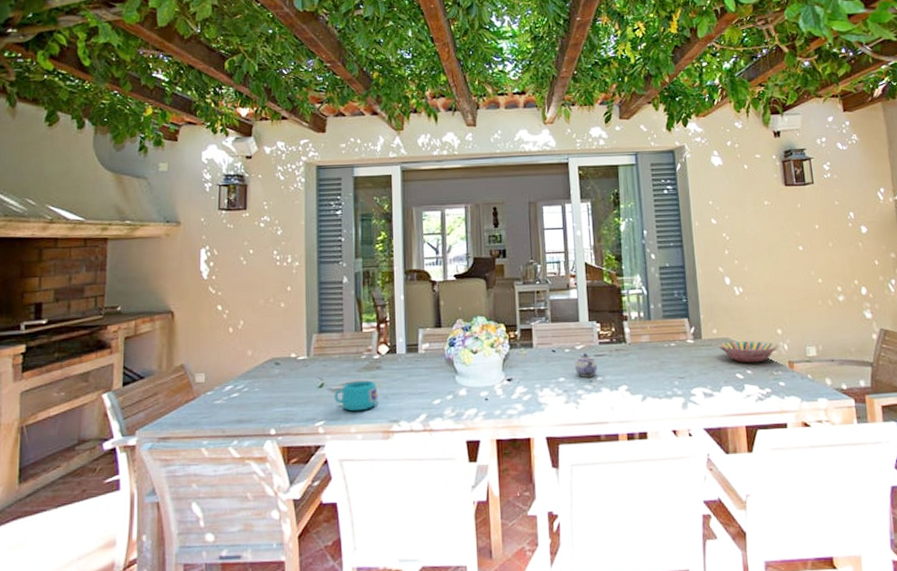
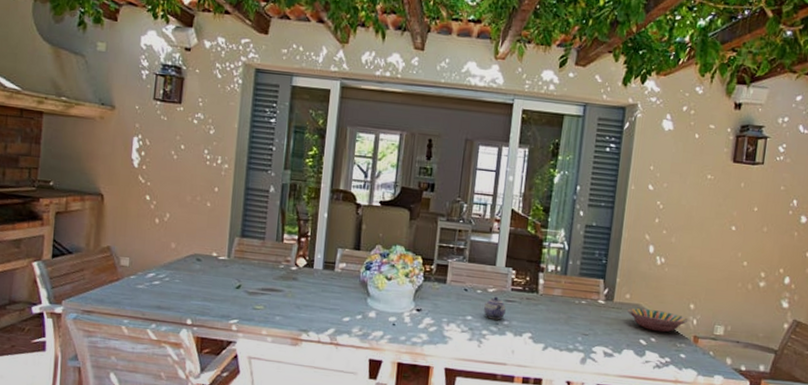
cup: present [334,380,378,412] -> none [249,288,292,316]

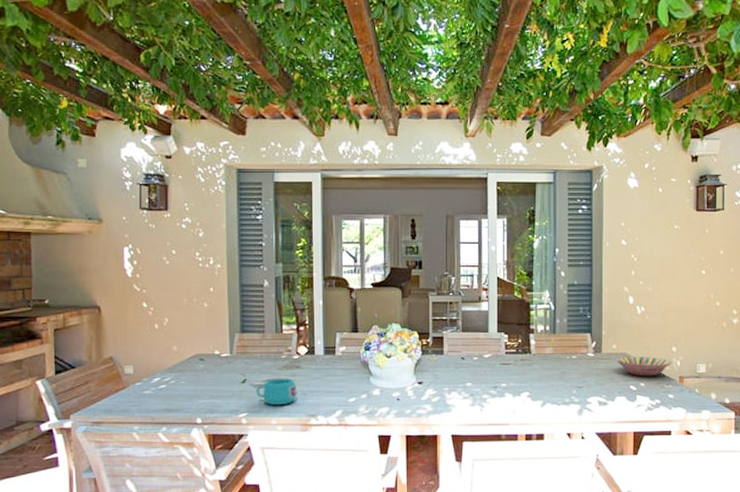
cup: none [249,288,292,316] -> present [256,378,297,406]
teapot: present [484,296,506,320] -> none [482,361,502,383]

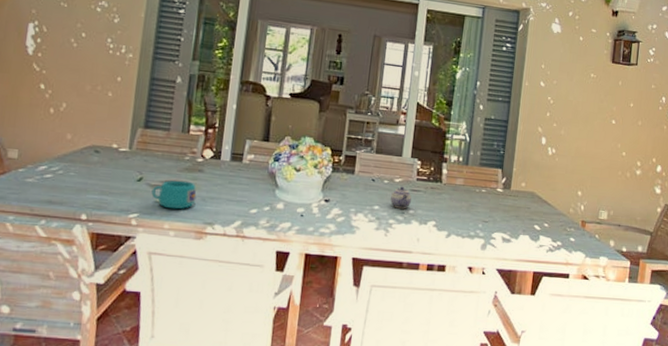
teapot: none [482,361,502,383] -> present [390,186,412,209]
serving bowl: present [616,356,673,377] -> none [523,195,577,218]

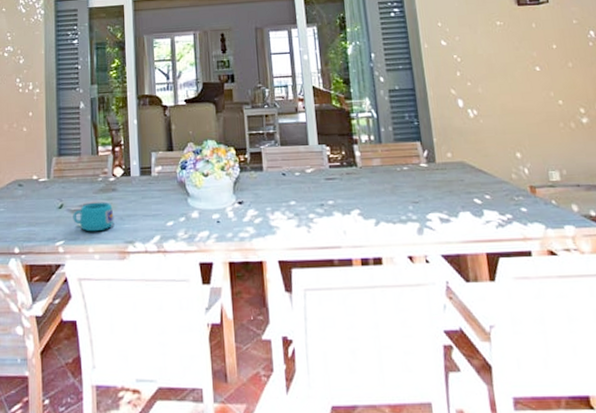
teapot: present [390,186,412,209] -> none [305,176,328,201]

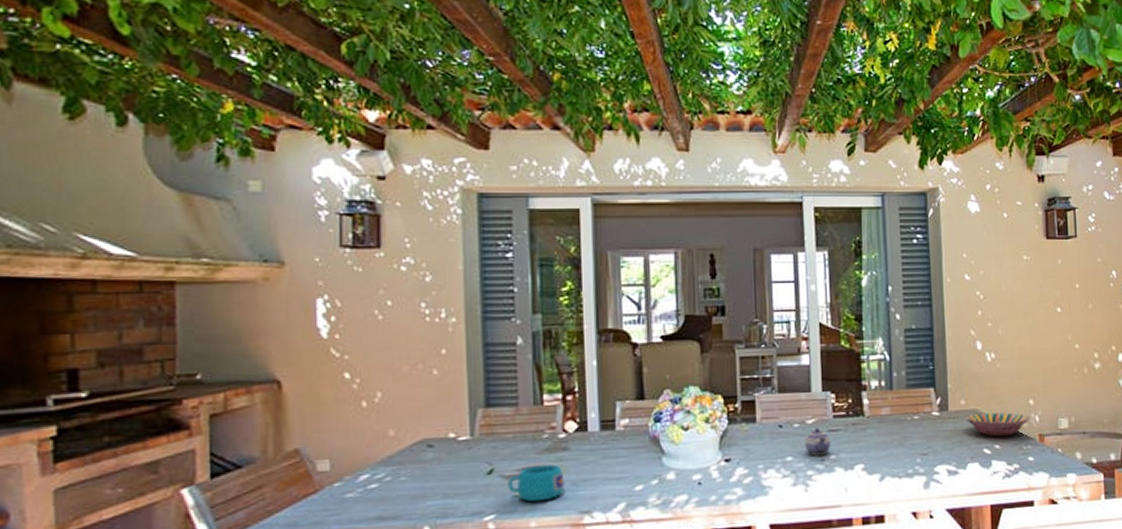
teapot: none [305,176,328,201] -> present [805,427,830,456]
serving bowl: none [453,164,519,188] -> present [965,412,1031,437]

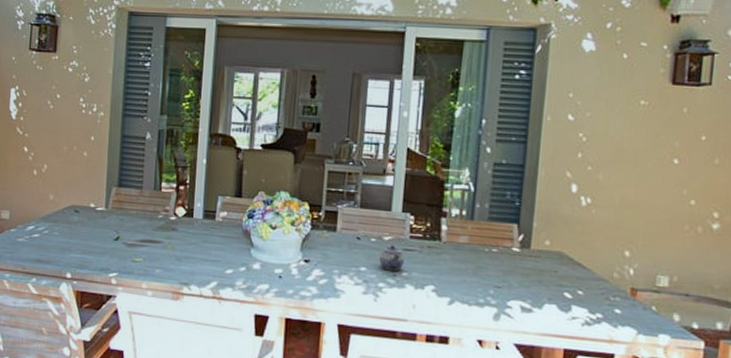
cup: present [507,464,565,502] -> none [128,239,172,269]
serving bowl: present [965,412,1031,437] -> none [548,256,624,284]

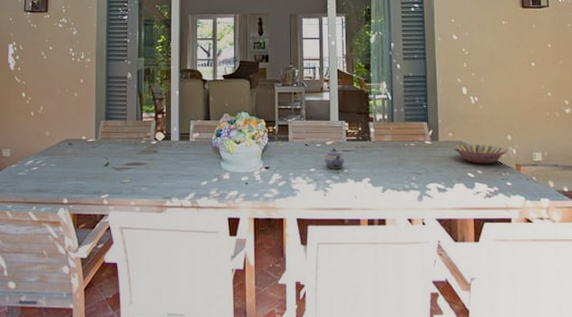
serving bowl: none [548,256,624,284] -> present [453,144,509,164]

